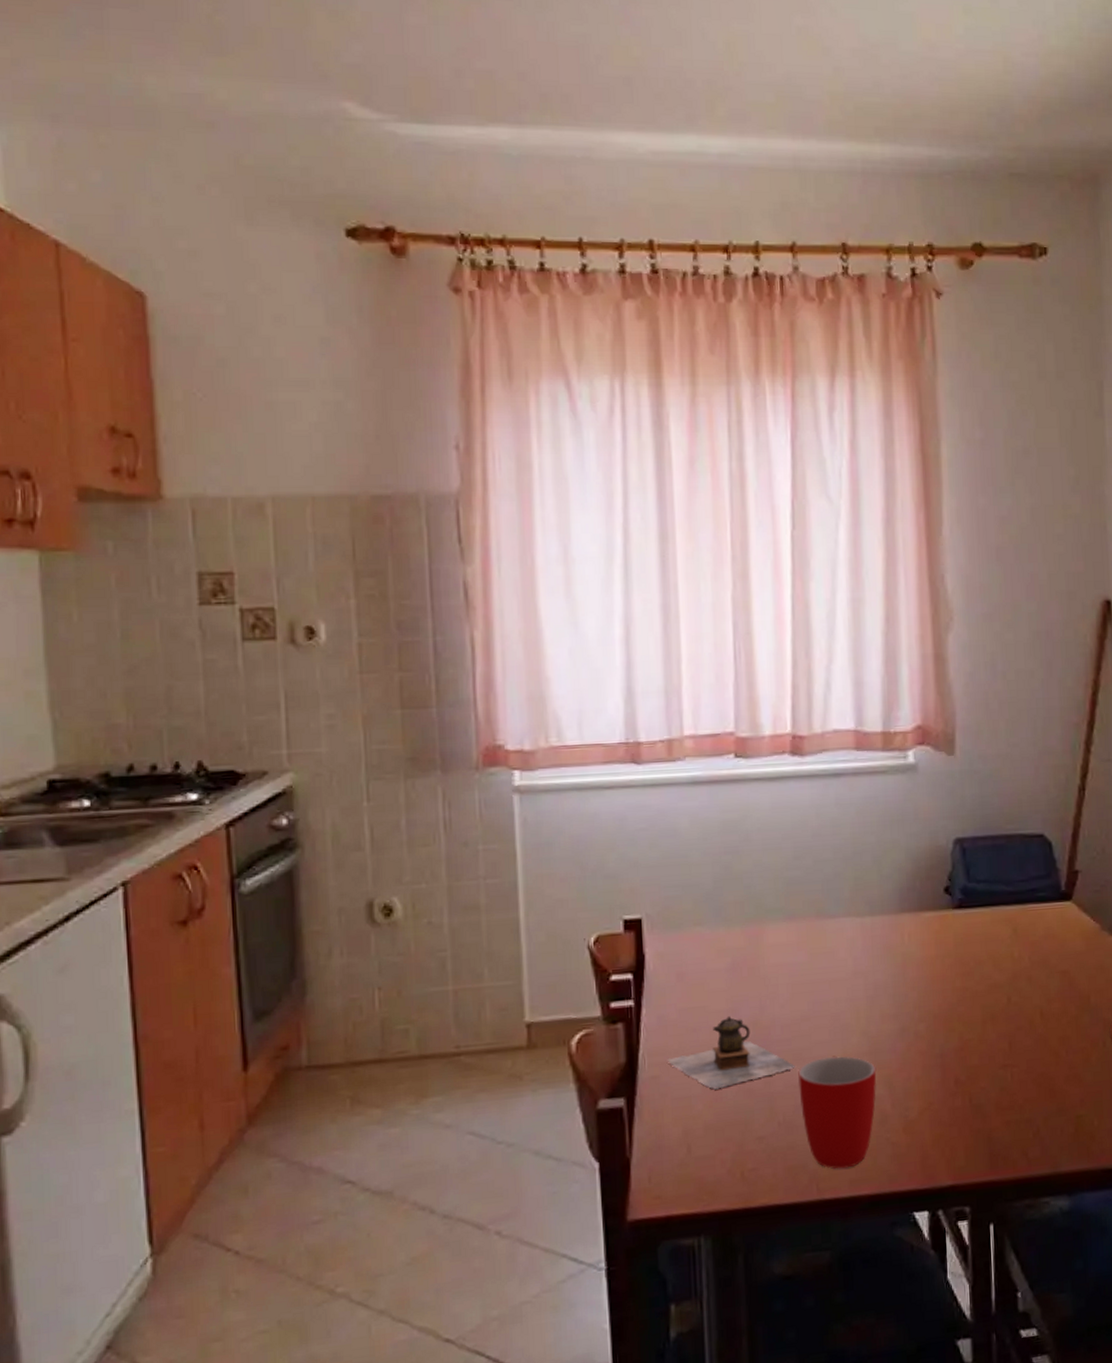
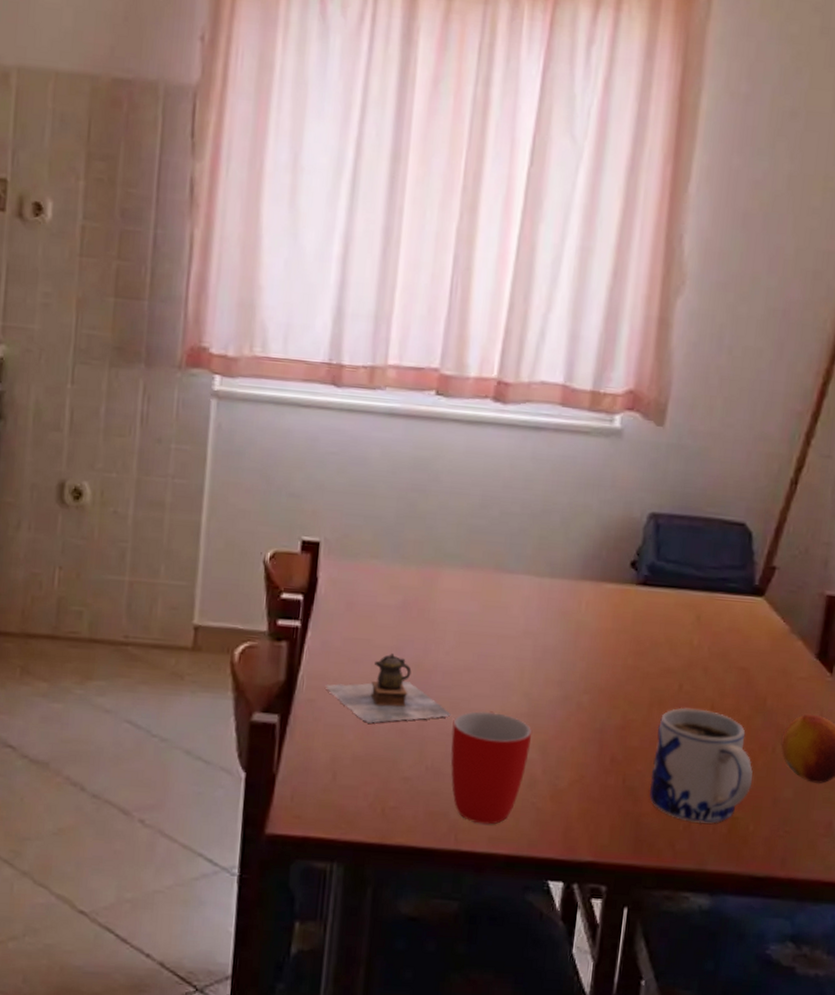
mug: none [993,1017,1090,1128] -> present [649,707,753,824]

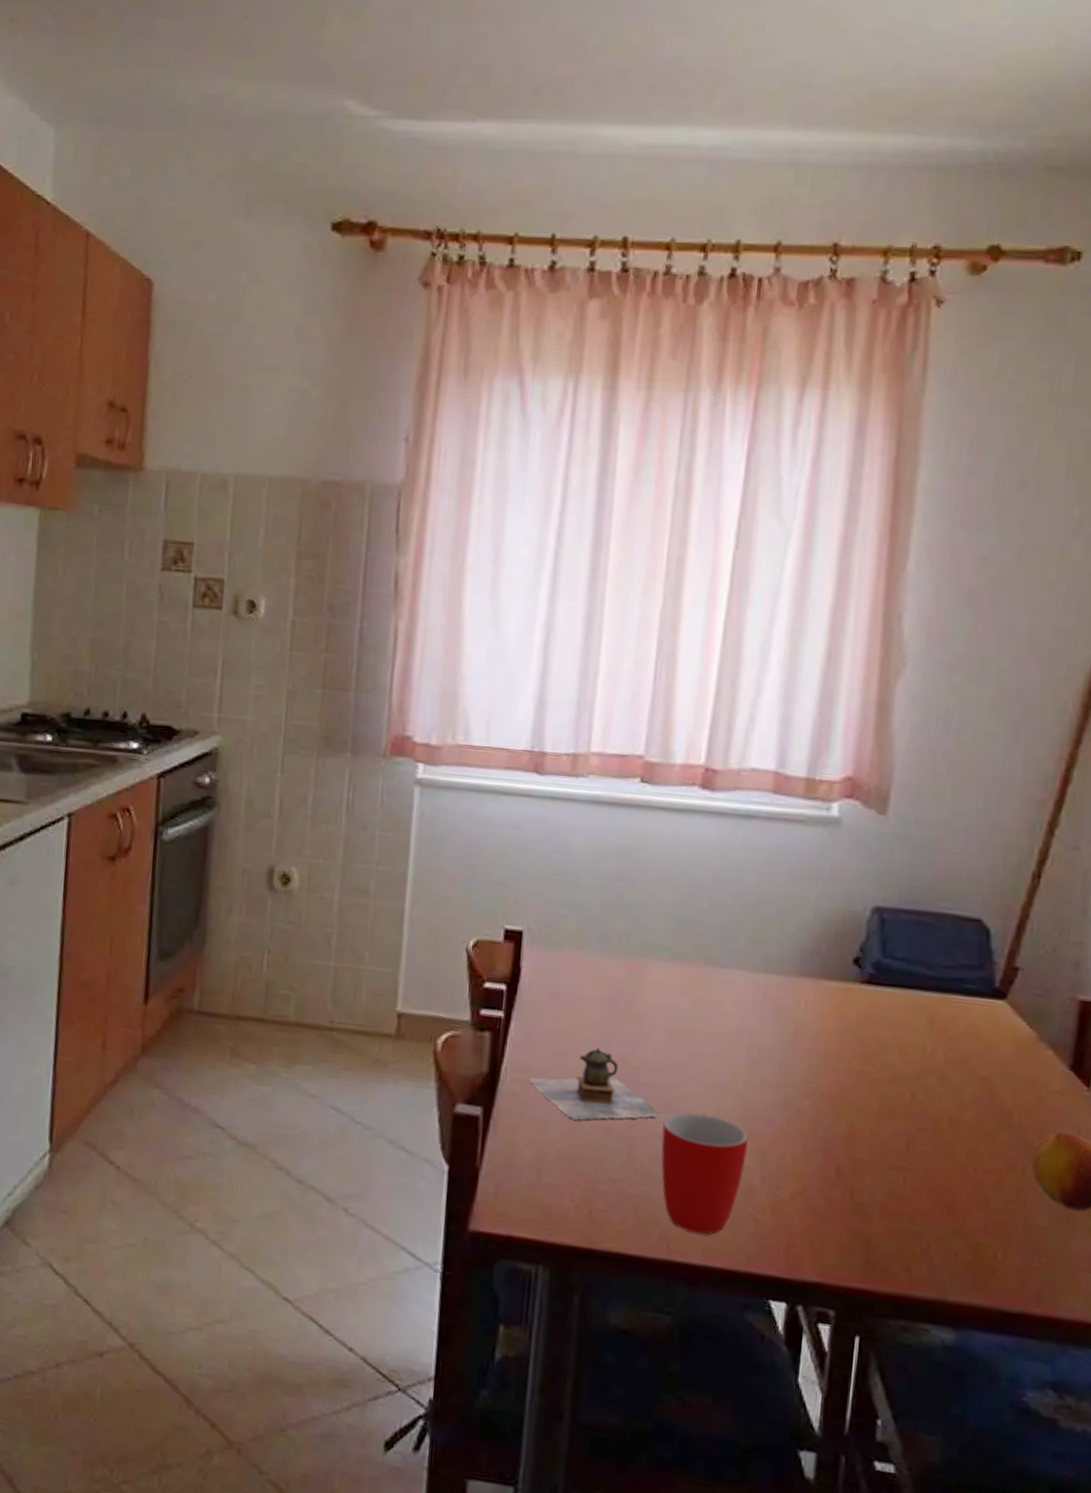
mug: present [649,707,753,824] -> none [880,1118,1000,1250]

